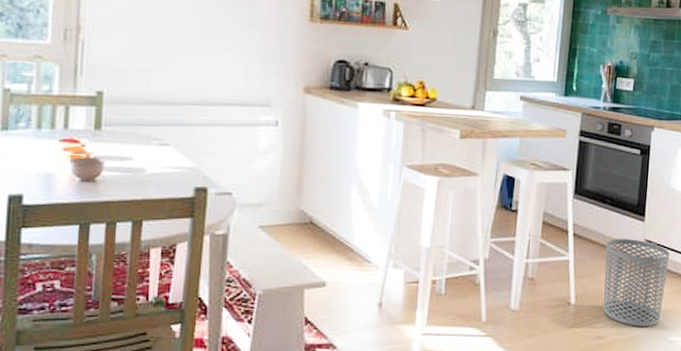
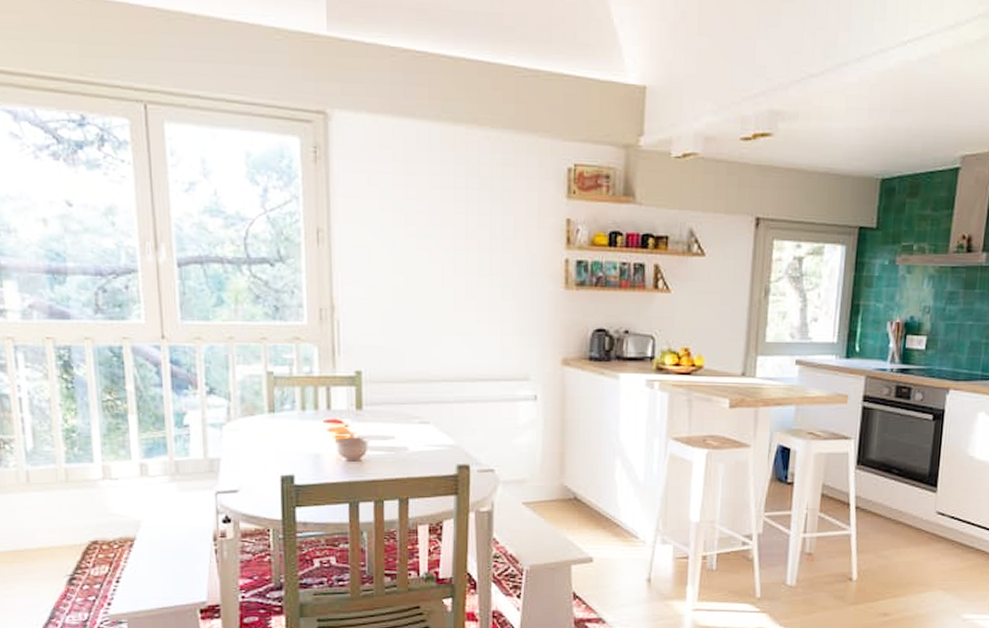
waste bin: present [603,239,670,327] -> none [889,511,965,603]

